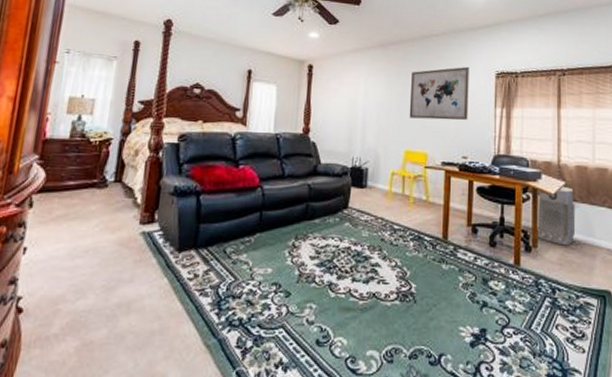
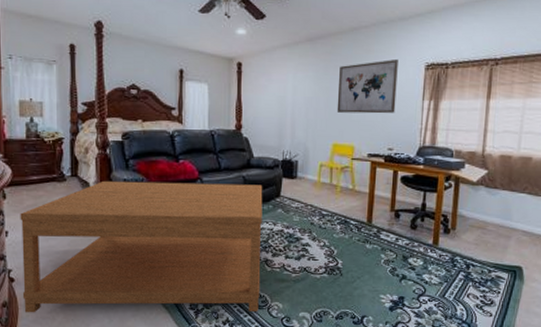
coffee table: none [27,187,329,356] -> present [20,180,263,313]
air purifier: present [537,185,576,246] -> none [456,174,496,228]

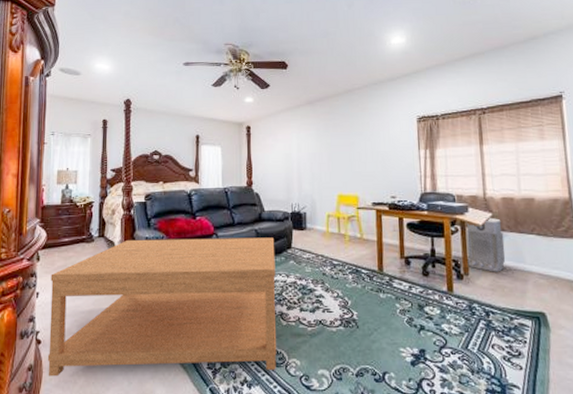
wall art: present [336,58,398,114] -> none [338,114,394,165]
air purifier: none [456,174,496,228] -> present [466,217,506,272]

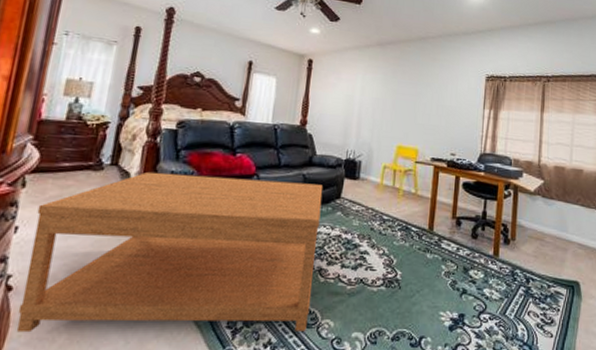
air purifier: present [466,217,506,272] -> none [516,184,552,240]

